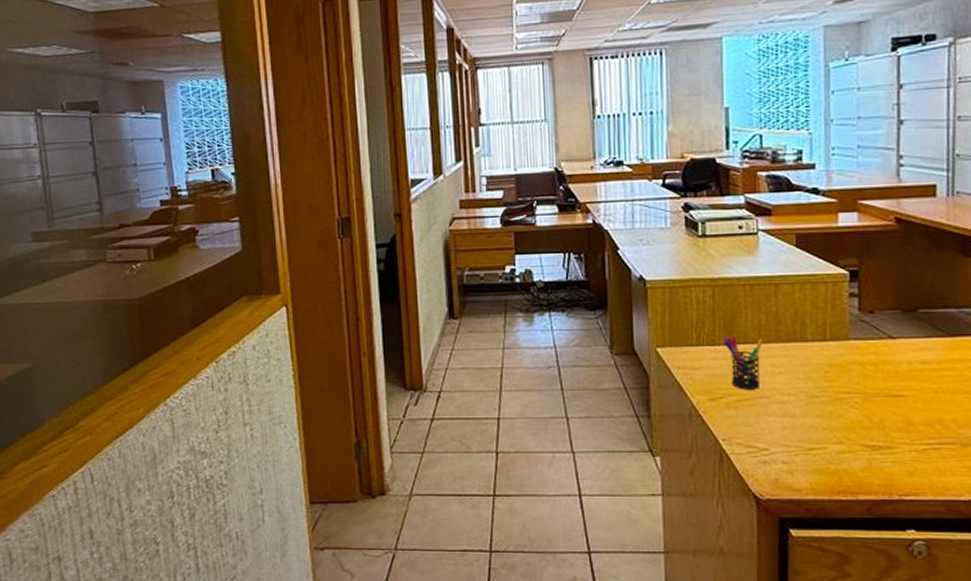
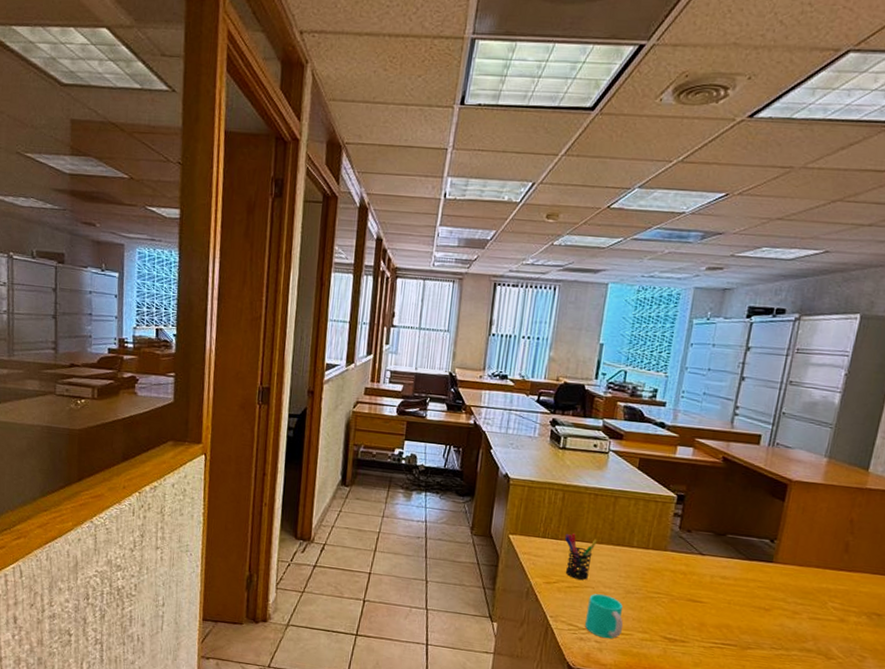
cup: none [765,404,814,458] -> present [585,594,624,639]

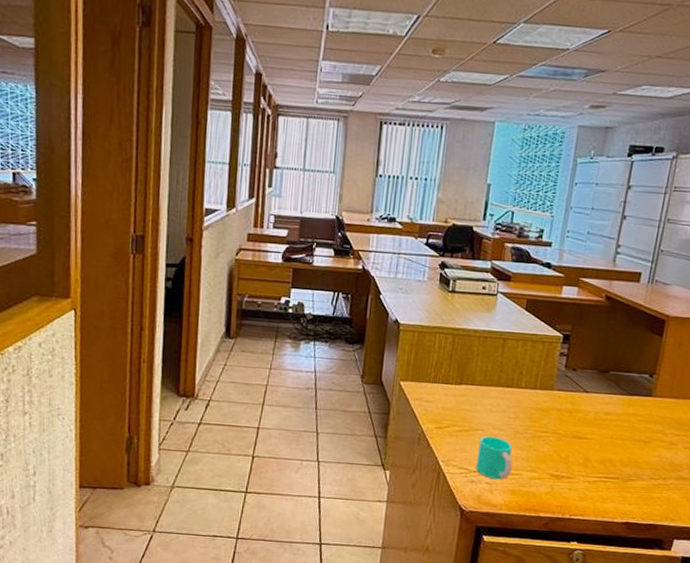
pen holder: present [565,533,597,580] -> none [455,377,487,423]

